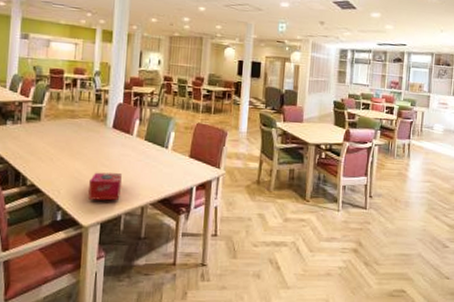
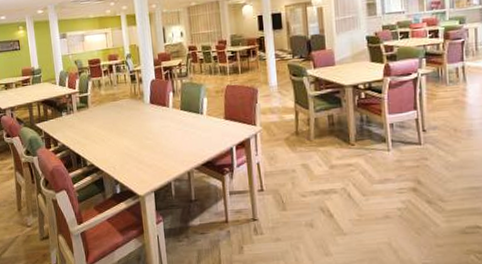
tissue box: present [88,172,122,201] -> none [138,144,167,172]

